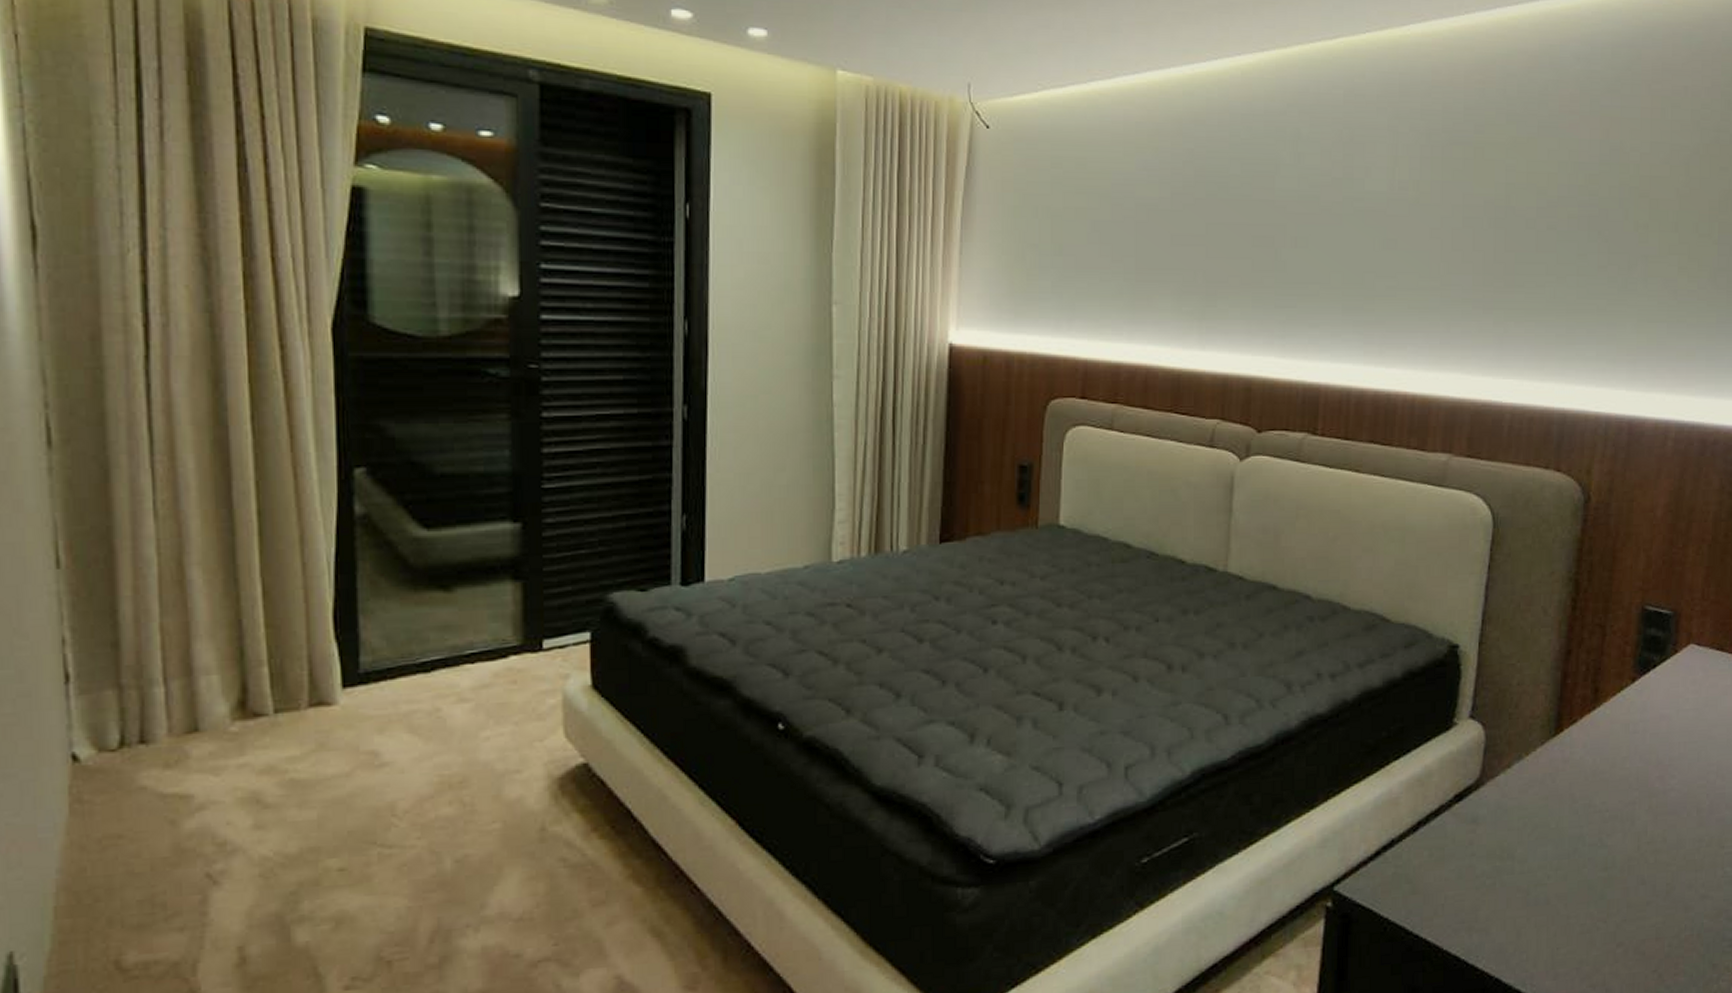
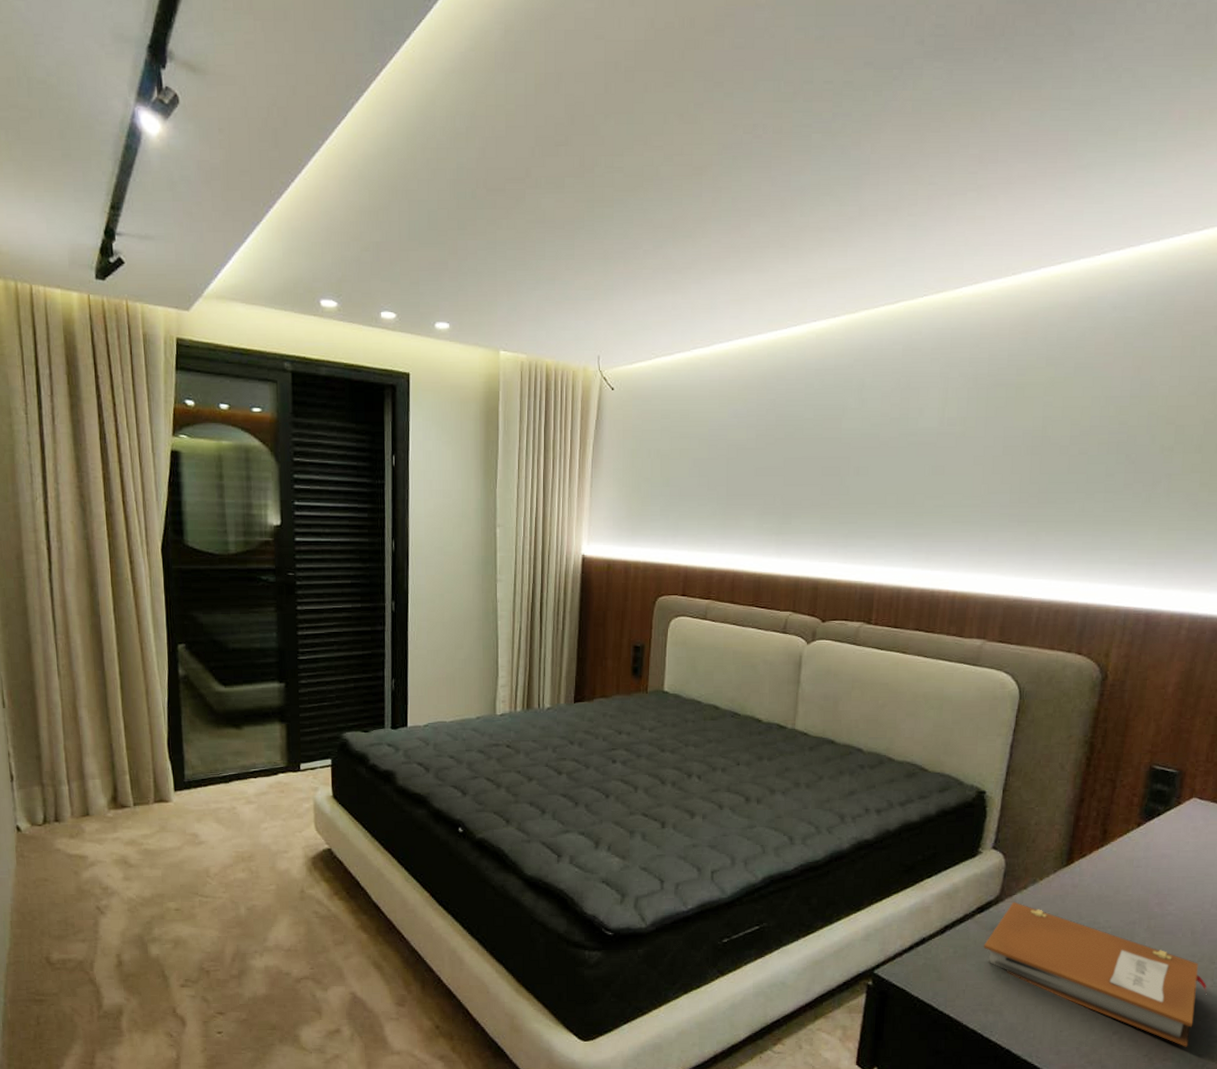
notebook: none [1463,785,1718,956] -> present [983,902,1207,1047]

